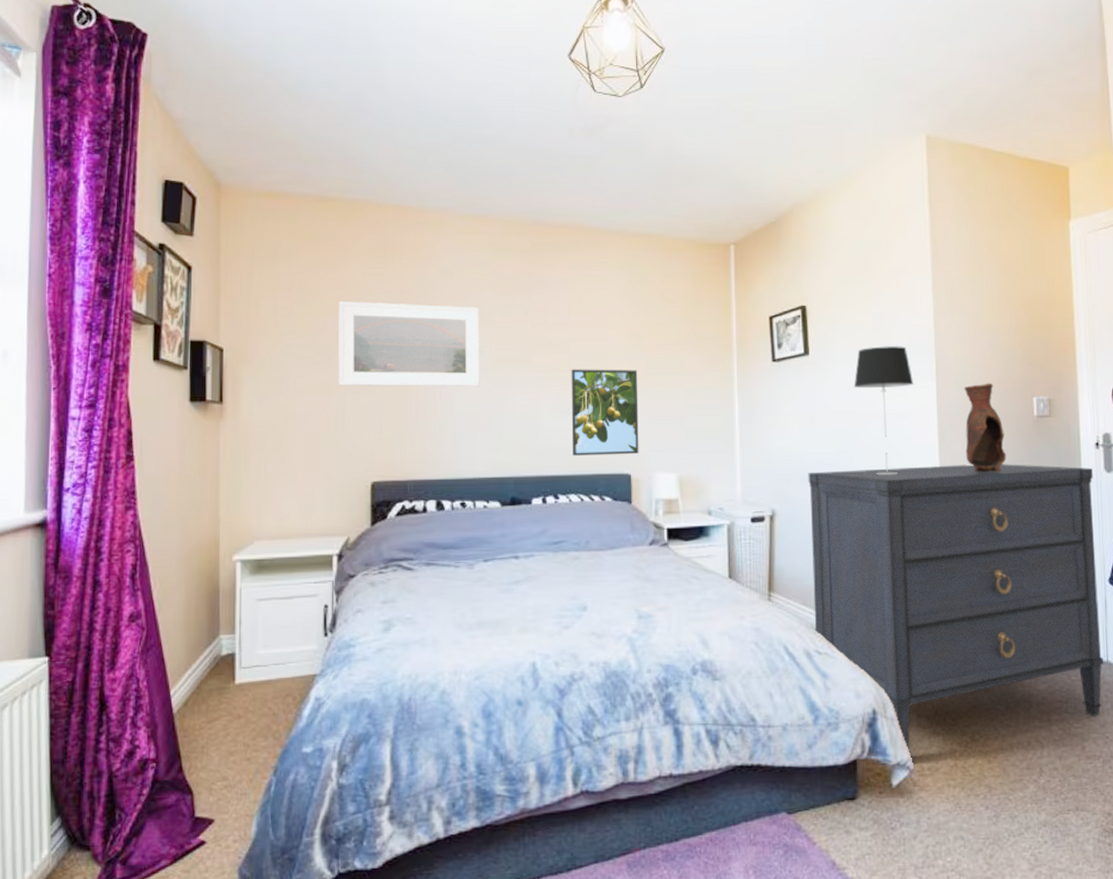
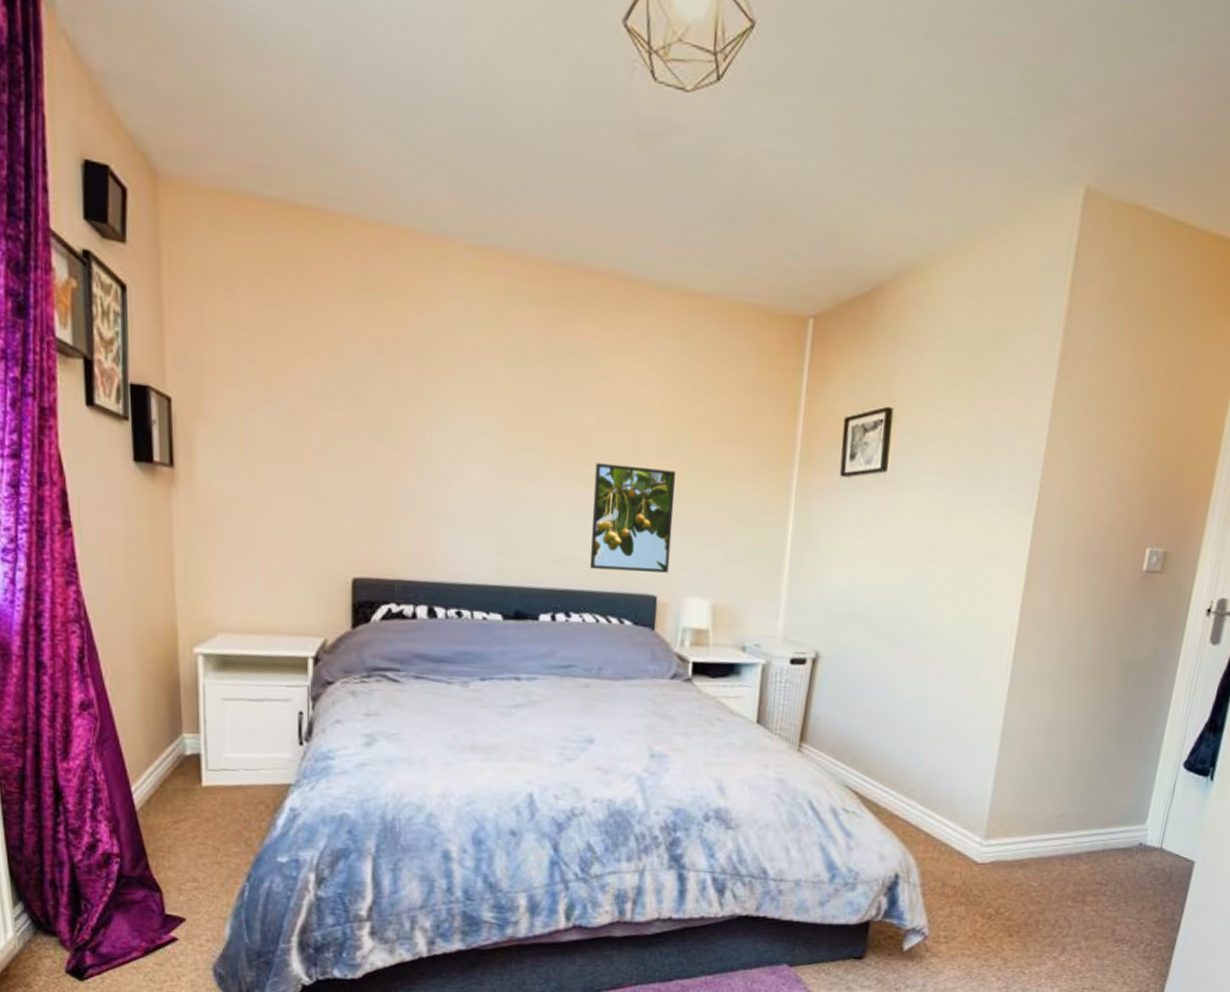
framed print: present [338,300,480,387] -> none [312,348,487,475]
dresser: present [808,464,1103,755] -> none [845,613,1196,922]
table lamp: present [853,345,914,475] -> none [934,468,1008,625]
vase: present [964,383,1006,473] -> none [1051,525,1103,633]

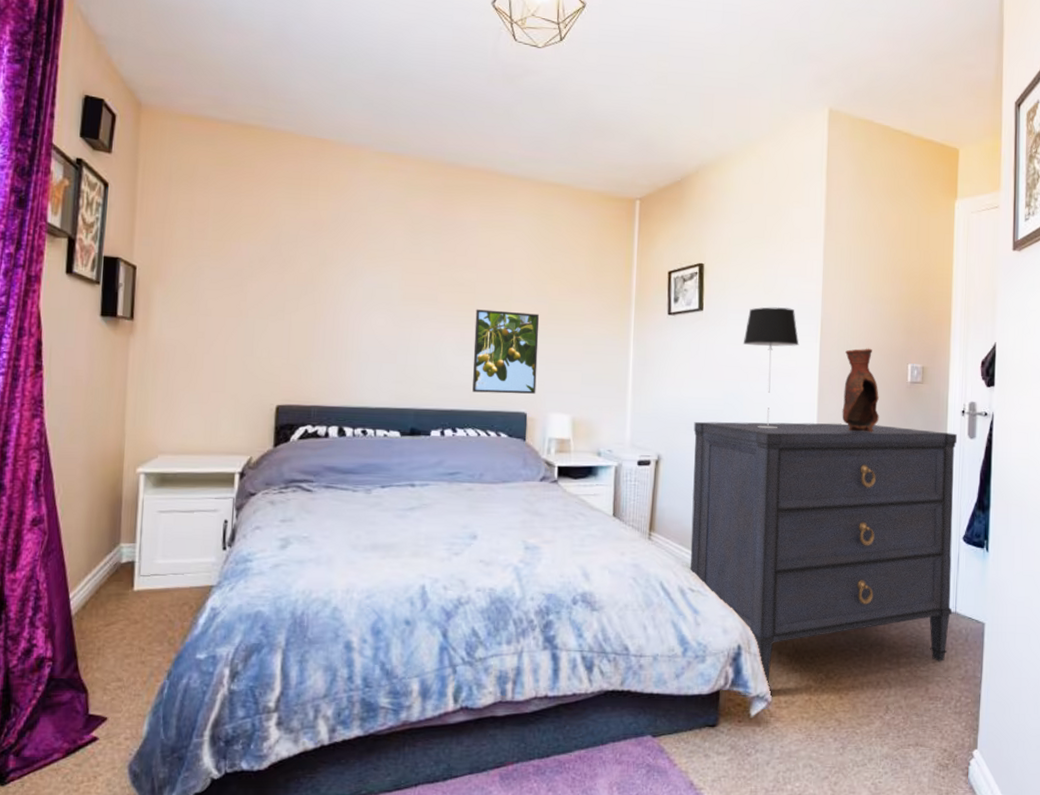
dresser: none [845,613,1196,922] -> present [690,421,957,689]
table lamp: none [934,468,1008,625] -> present [743,306,799,429]
vase: none [1051,525,1103,633] -> present [842,348,879,433]

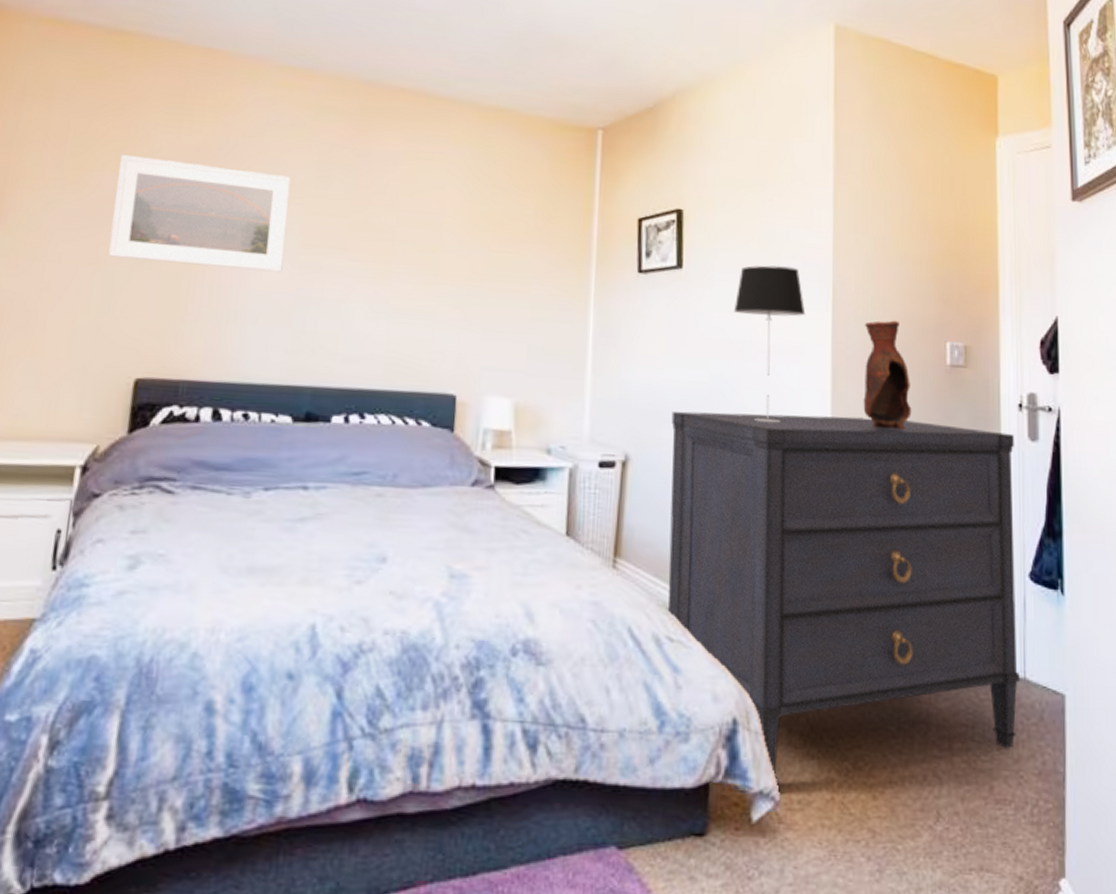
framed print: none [249,227,390,320] -> present [108,153,291,272]
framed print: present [472,309,540,394] -> none [387,261,475,371]

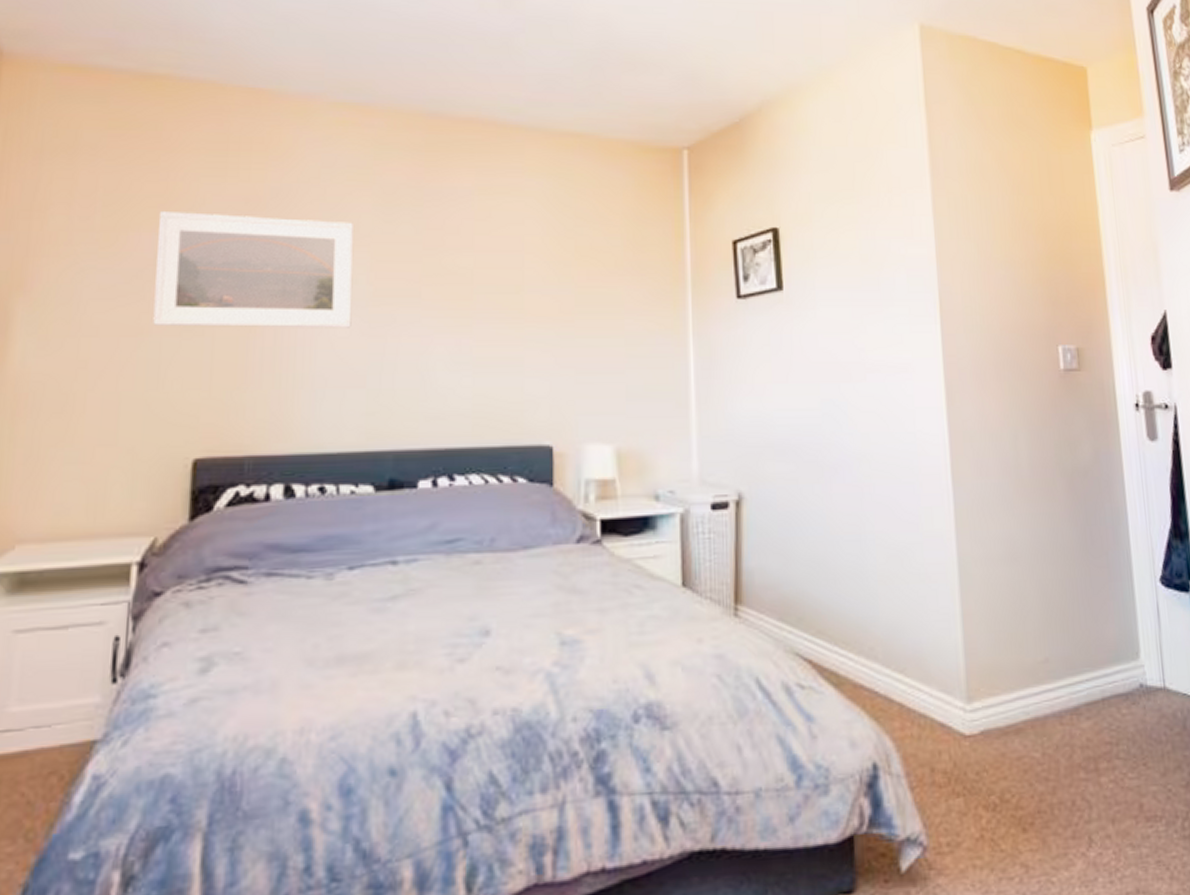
dresser: present [667,411,1020,782] -> none [784,430,1161,826]
table lamp: present [733,265,806,424] -> none [839,279,914,446]
vase: present [863,320,912,431] -> none [975,327,1030,442]

